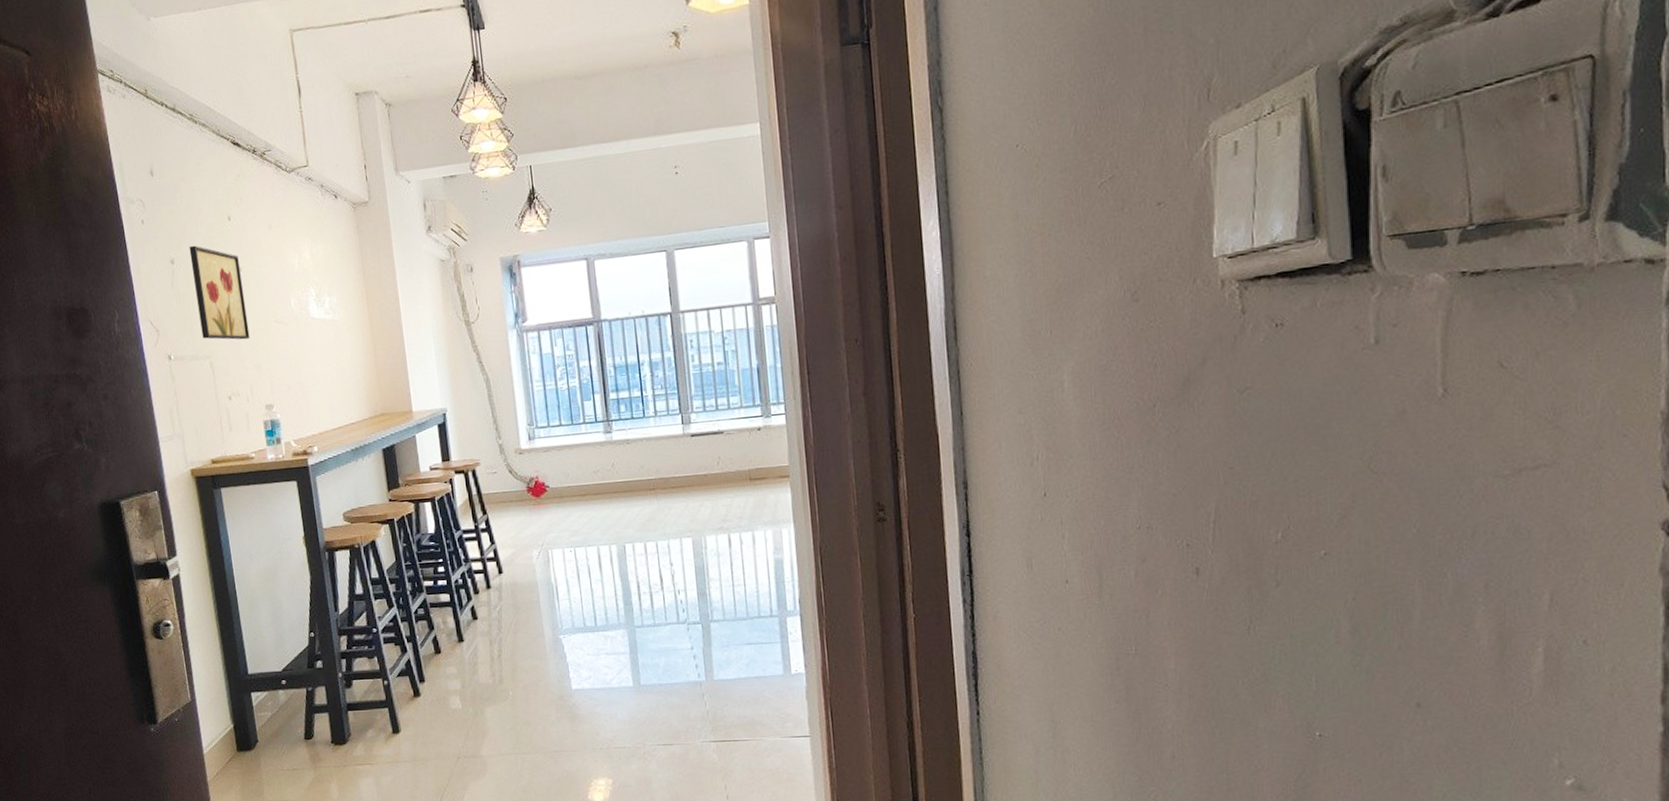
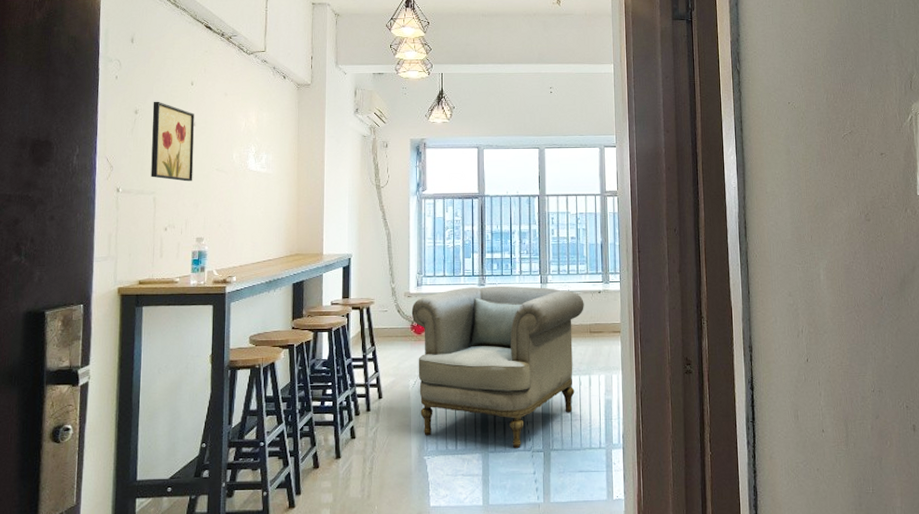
armchair: none [525,428,741,621] -> present [411,286,584,448]

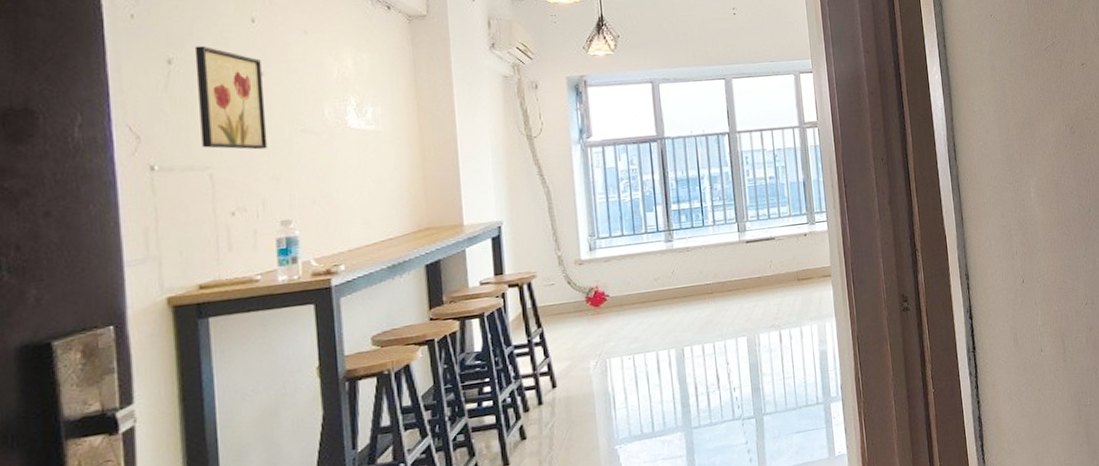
armchair: present [411,286,584,448] -> none [585,236,790,422]

